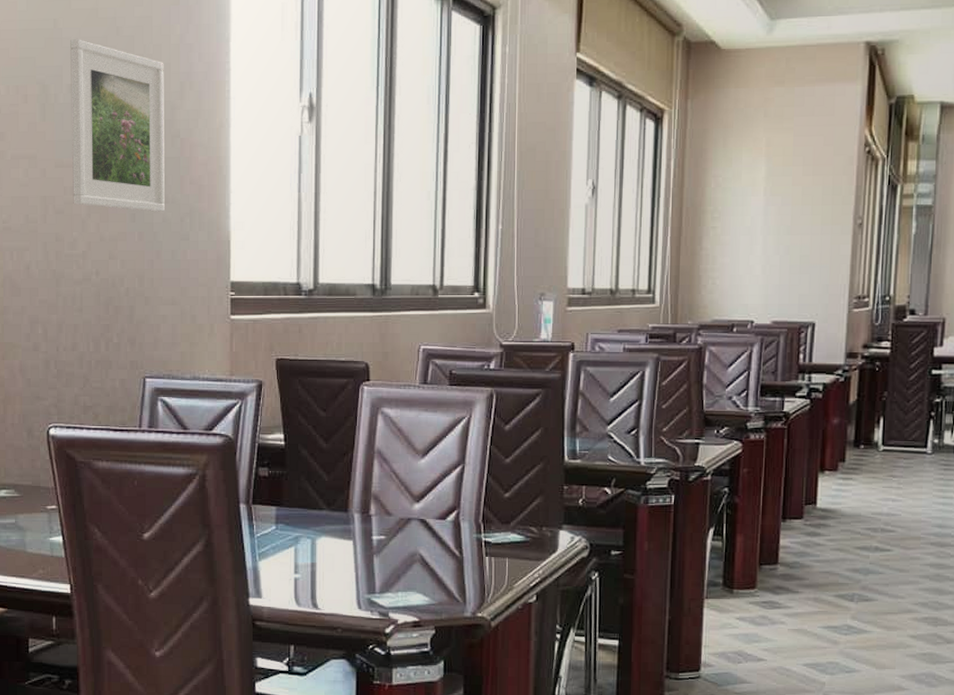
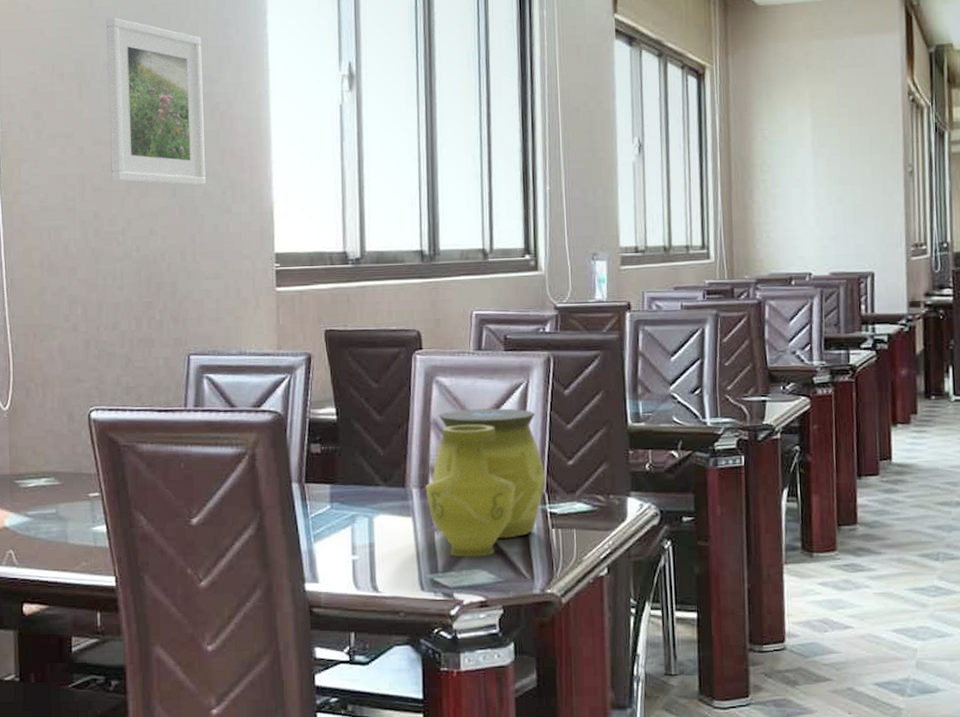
decorative vase: none [367,440,483,581] -> present [425,408,546,558]

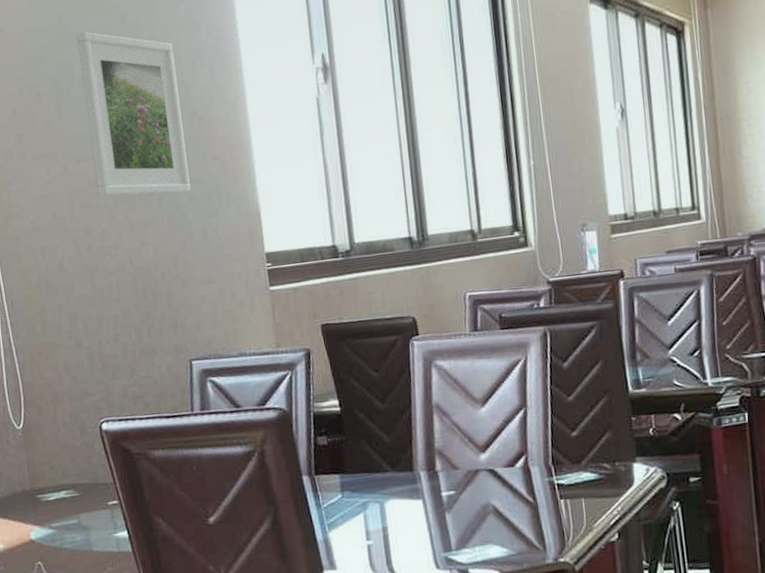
decorative vase: present [425,408,546,558] -> none [432,385,551,534]

